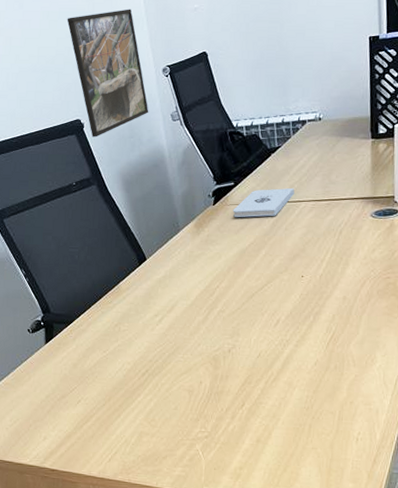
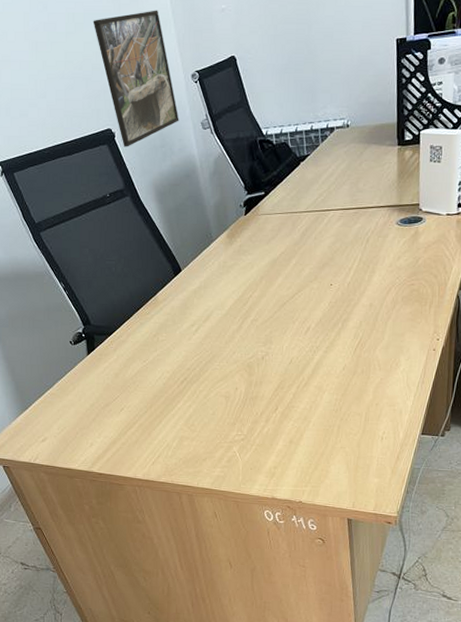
notepad: present [232,187,294,217] -> none [264,196,323,227]

